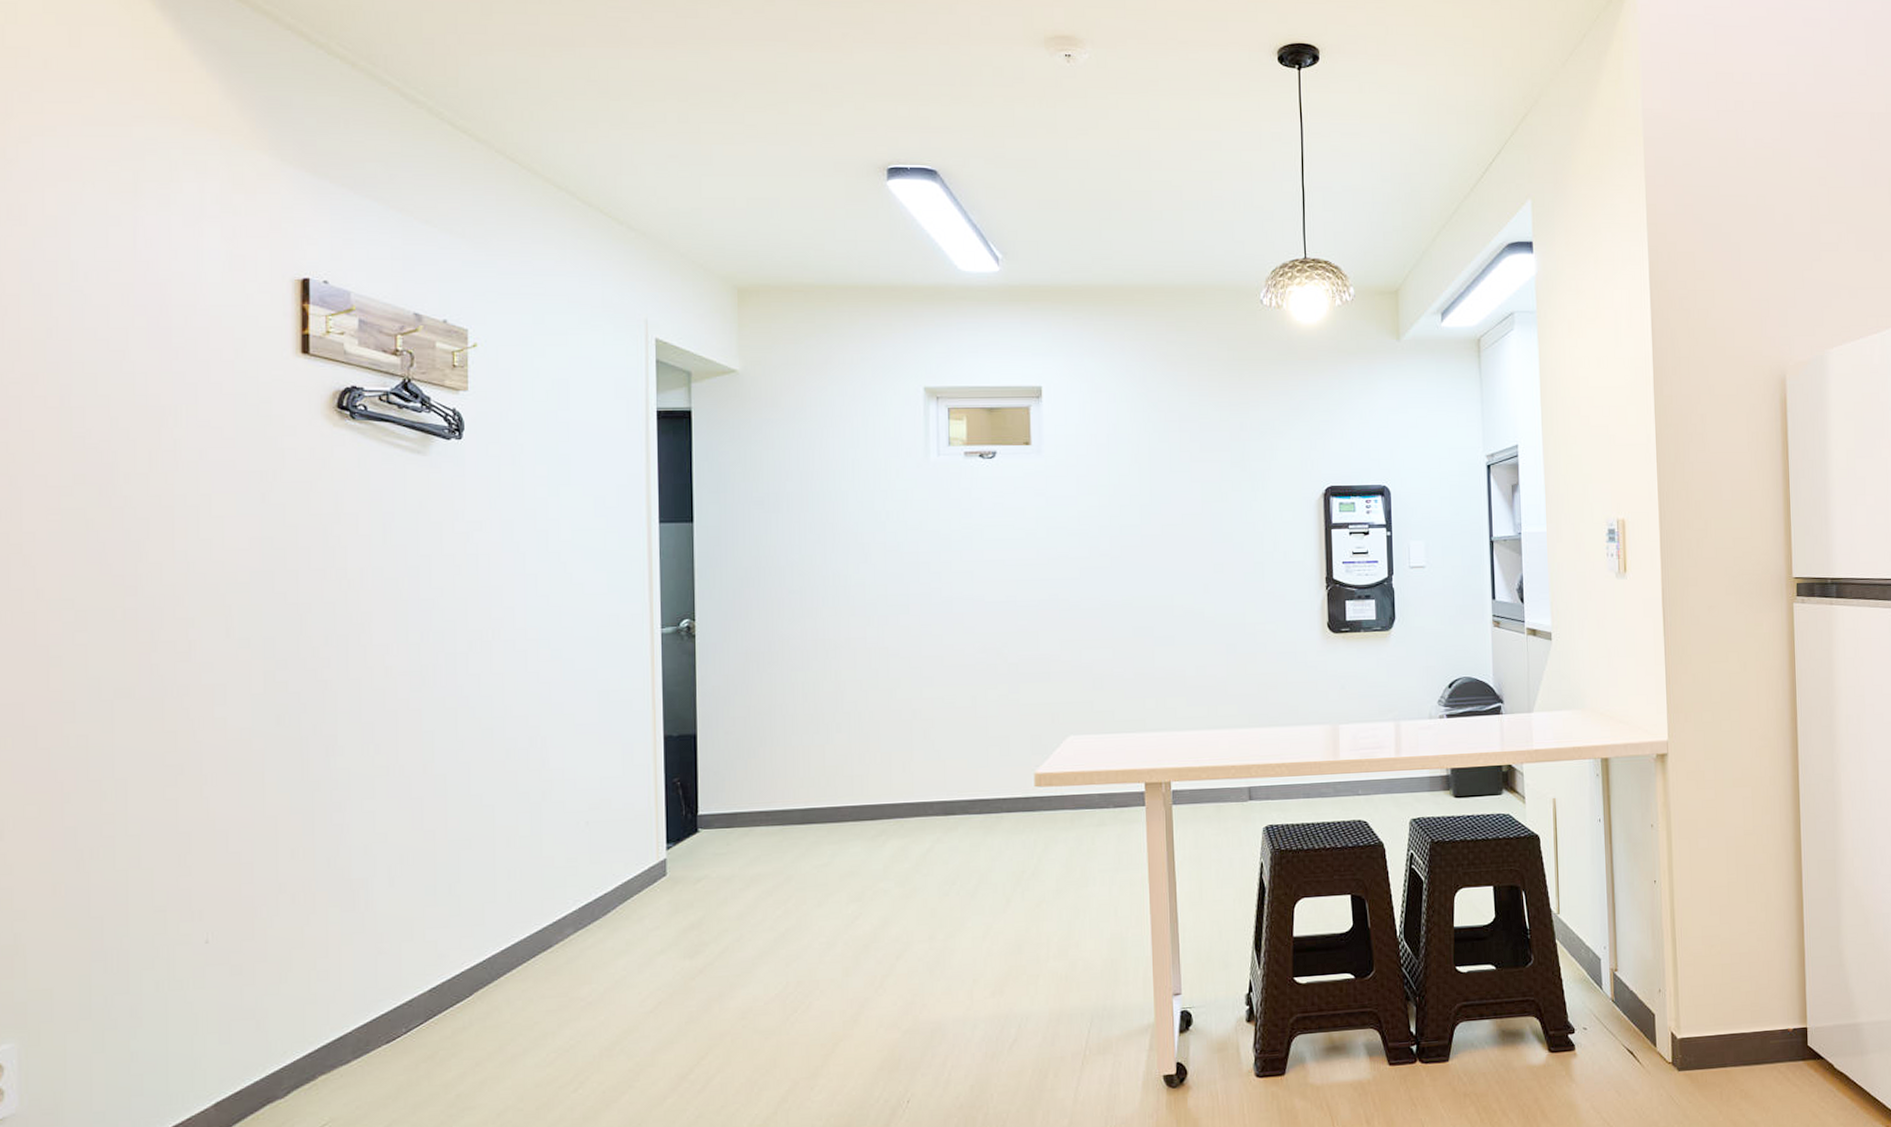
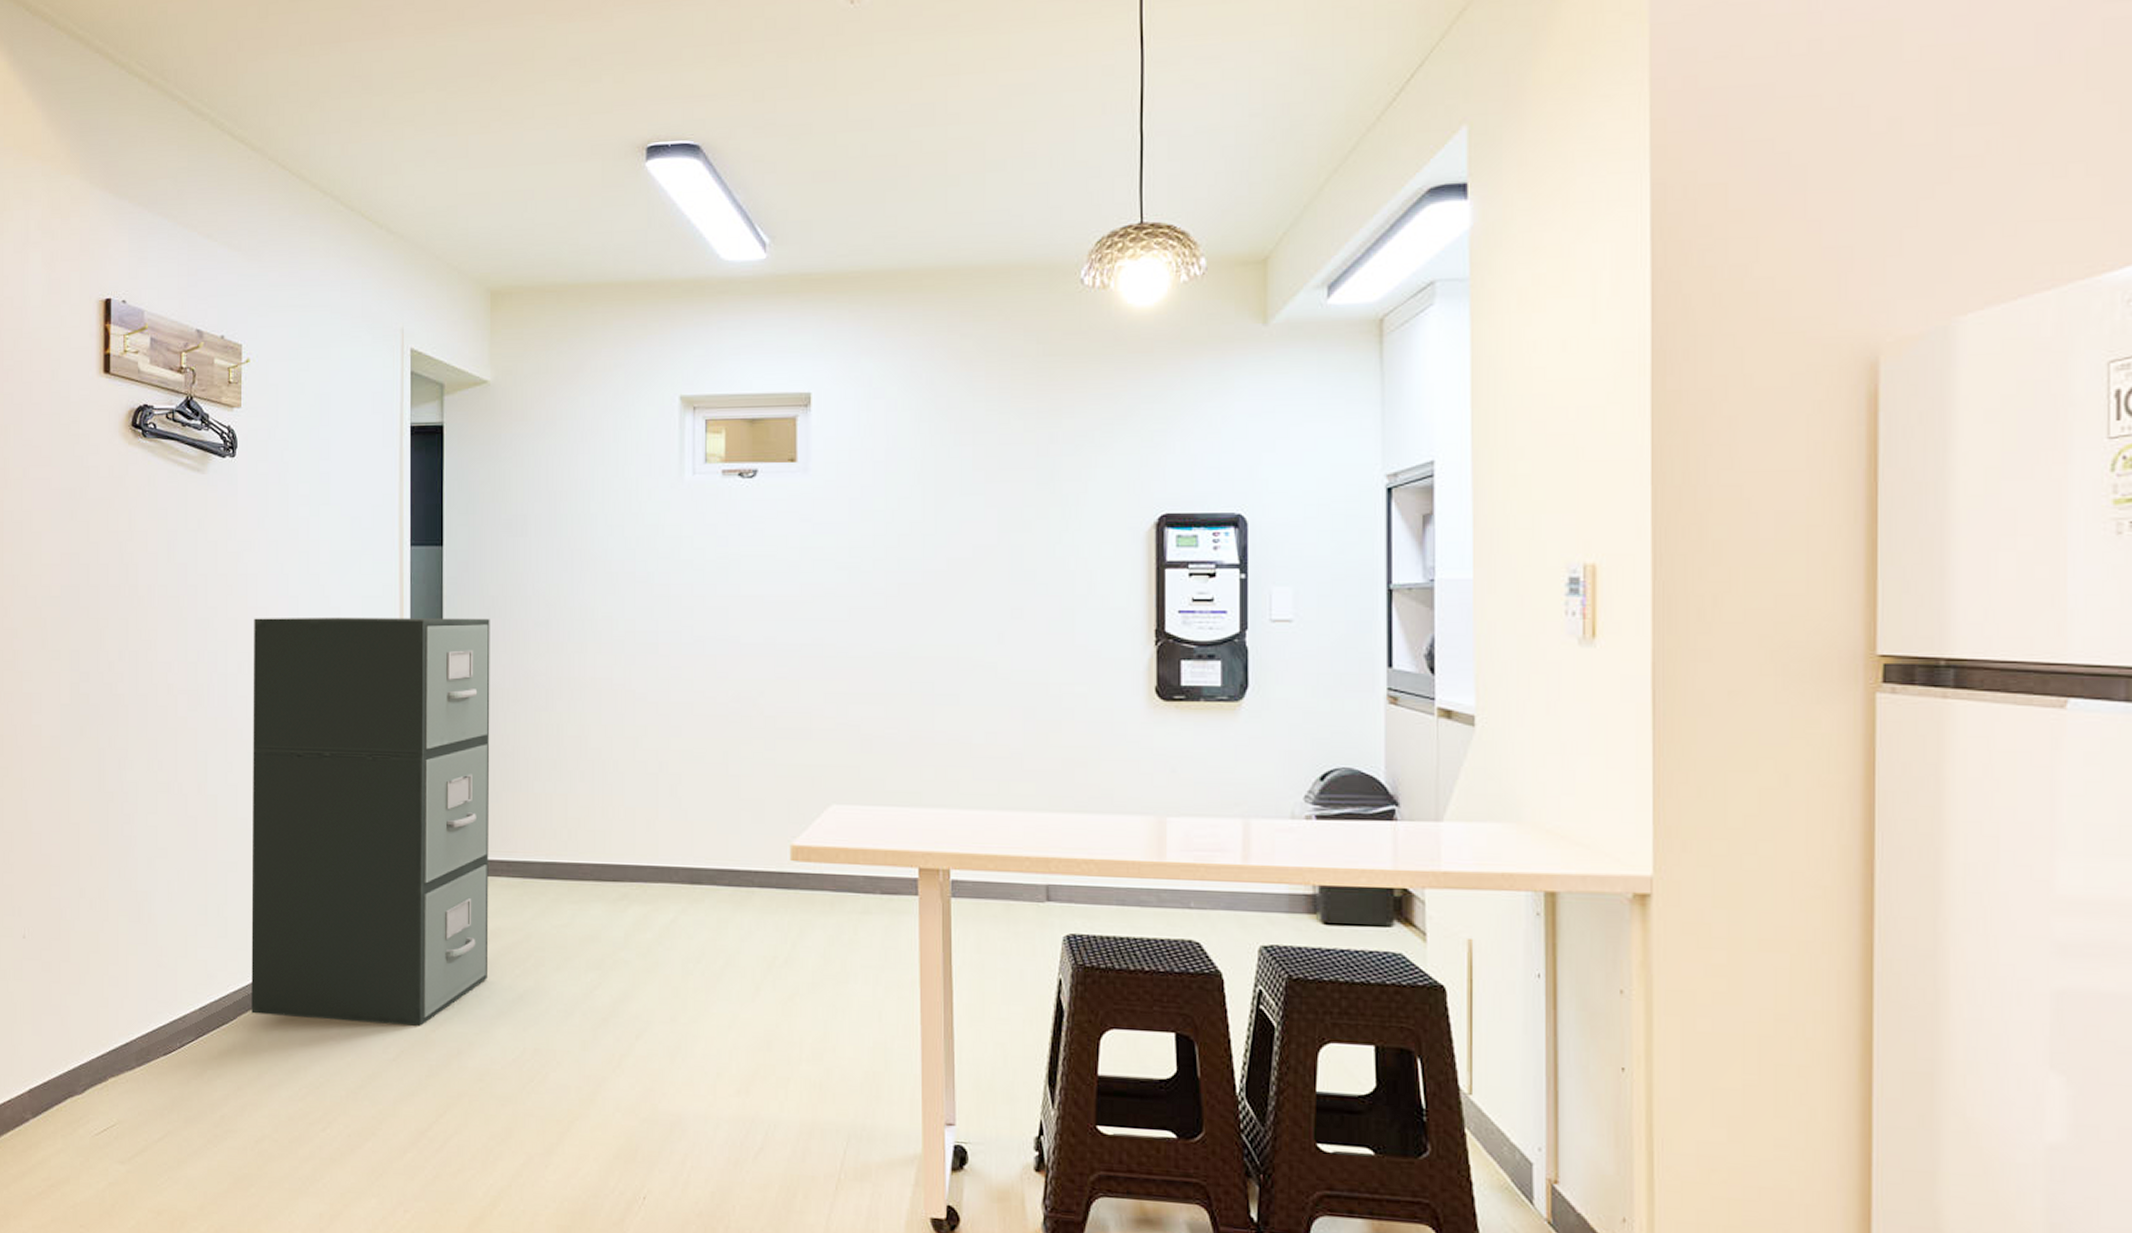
filing cabinet: none [486,588,749,988] -> present [251,617,490,1026]

